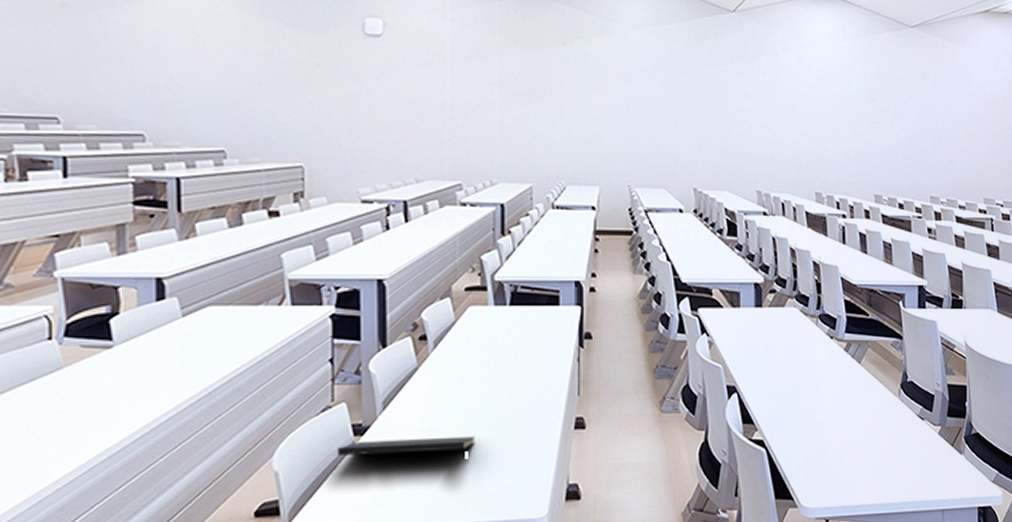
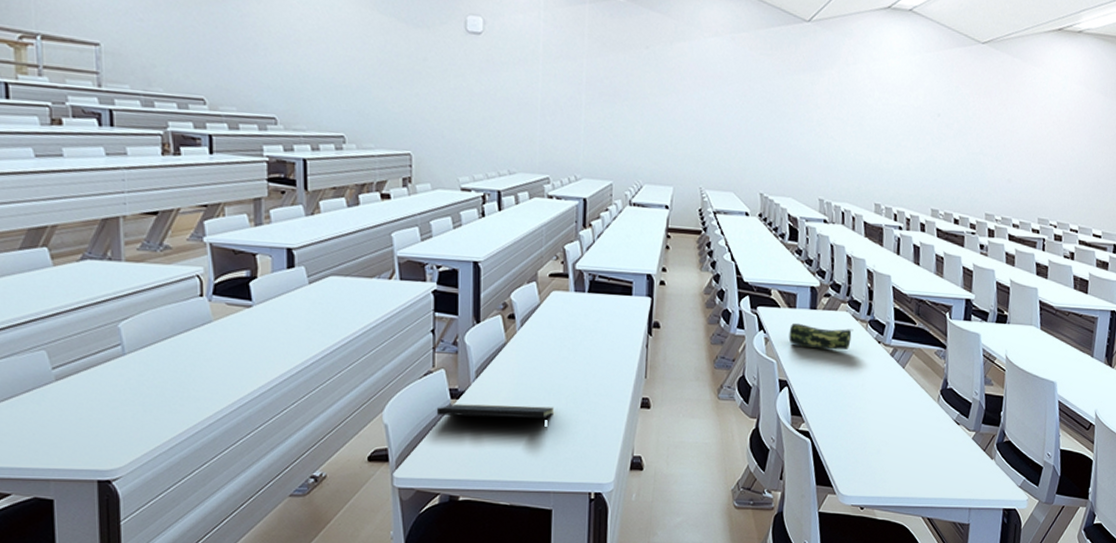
pencil case: none [734,323,803,349] -> present [789,323,854,350]

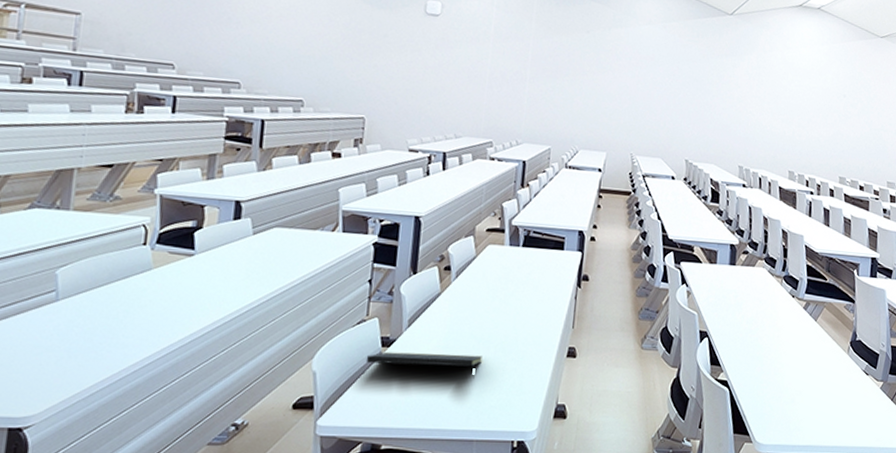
pencil case: present [789,323,854,350] -> none [709,277,770,303]

